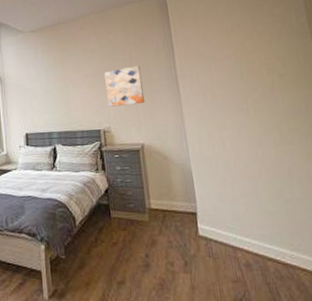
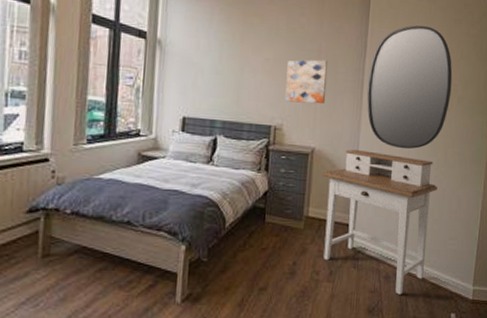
desk: none [157,139,290,284] -> present [323,149,437,295]
home mirror: none [180,17,272,133] -> present [367,25,453,149]

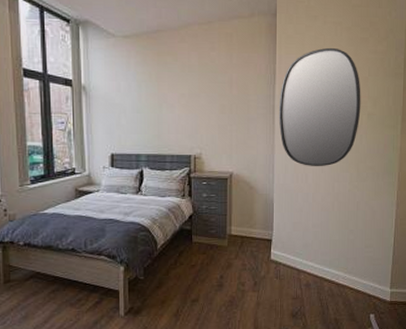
wall art: present [285,59,328,104] -> none [202,90,240,132]
desk: present [323,149,437,295] -> none [242,171,351,300]

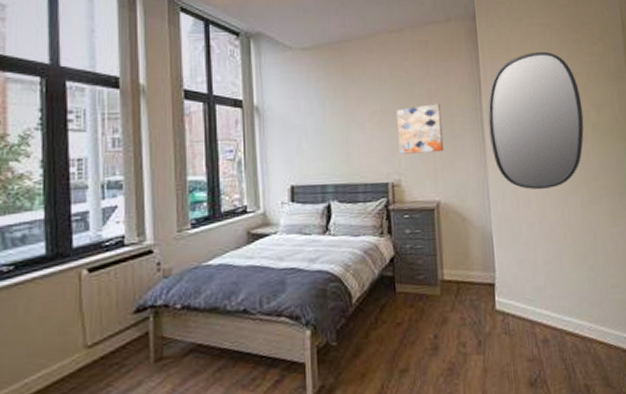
wall art: none [202,90,240,132] -> present [397,104,444,154]

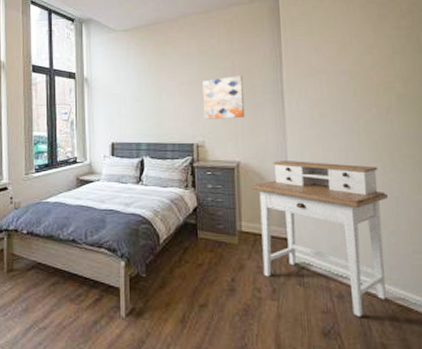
desk: none [453,197,588,360] -> present [252,161,388,317]
home mirror: present [487,51,584,190] -> none [288,26,388,156]

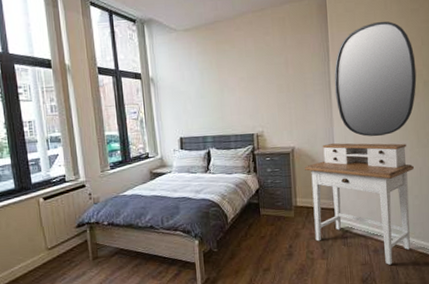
wall art: present [202,76,245,119] -> none [260,70,298,111]
home mirror: none [288,26,388,156] -> present [334,21,417,137]

